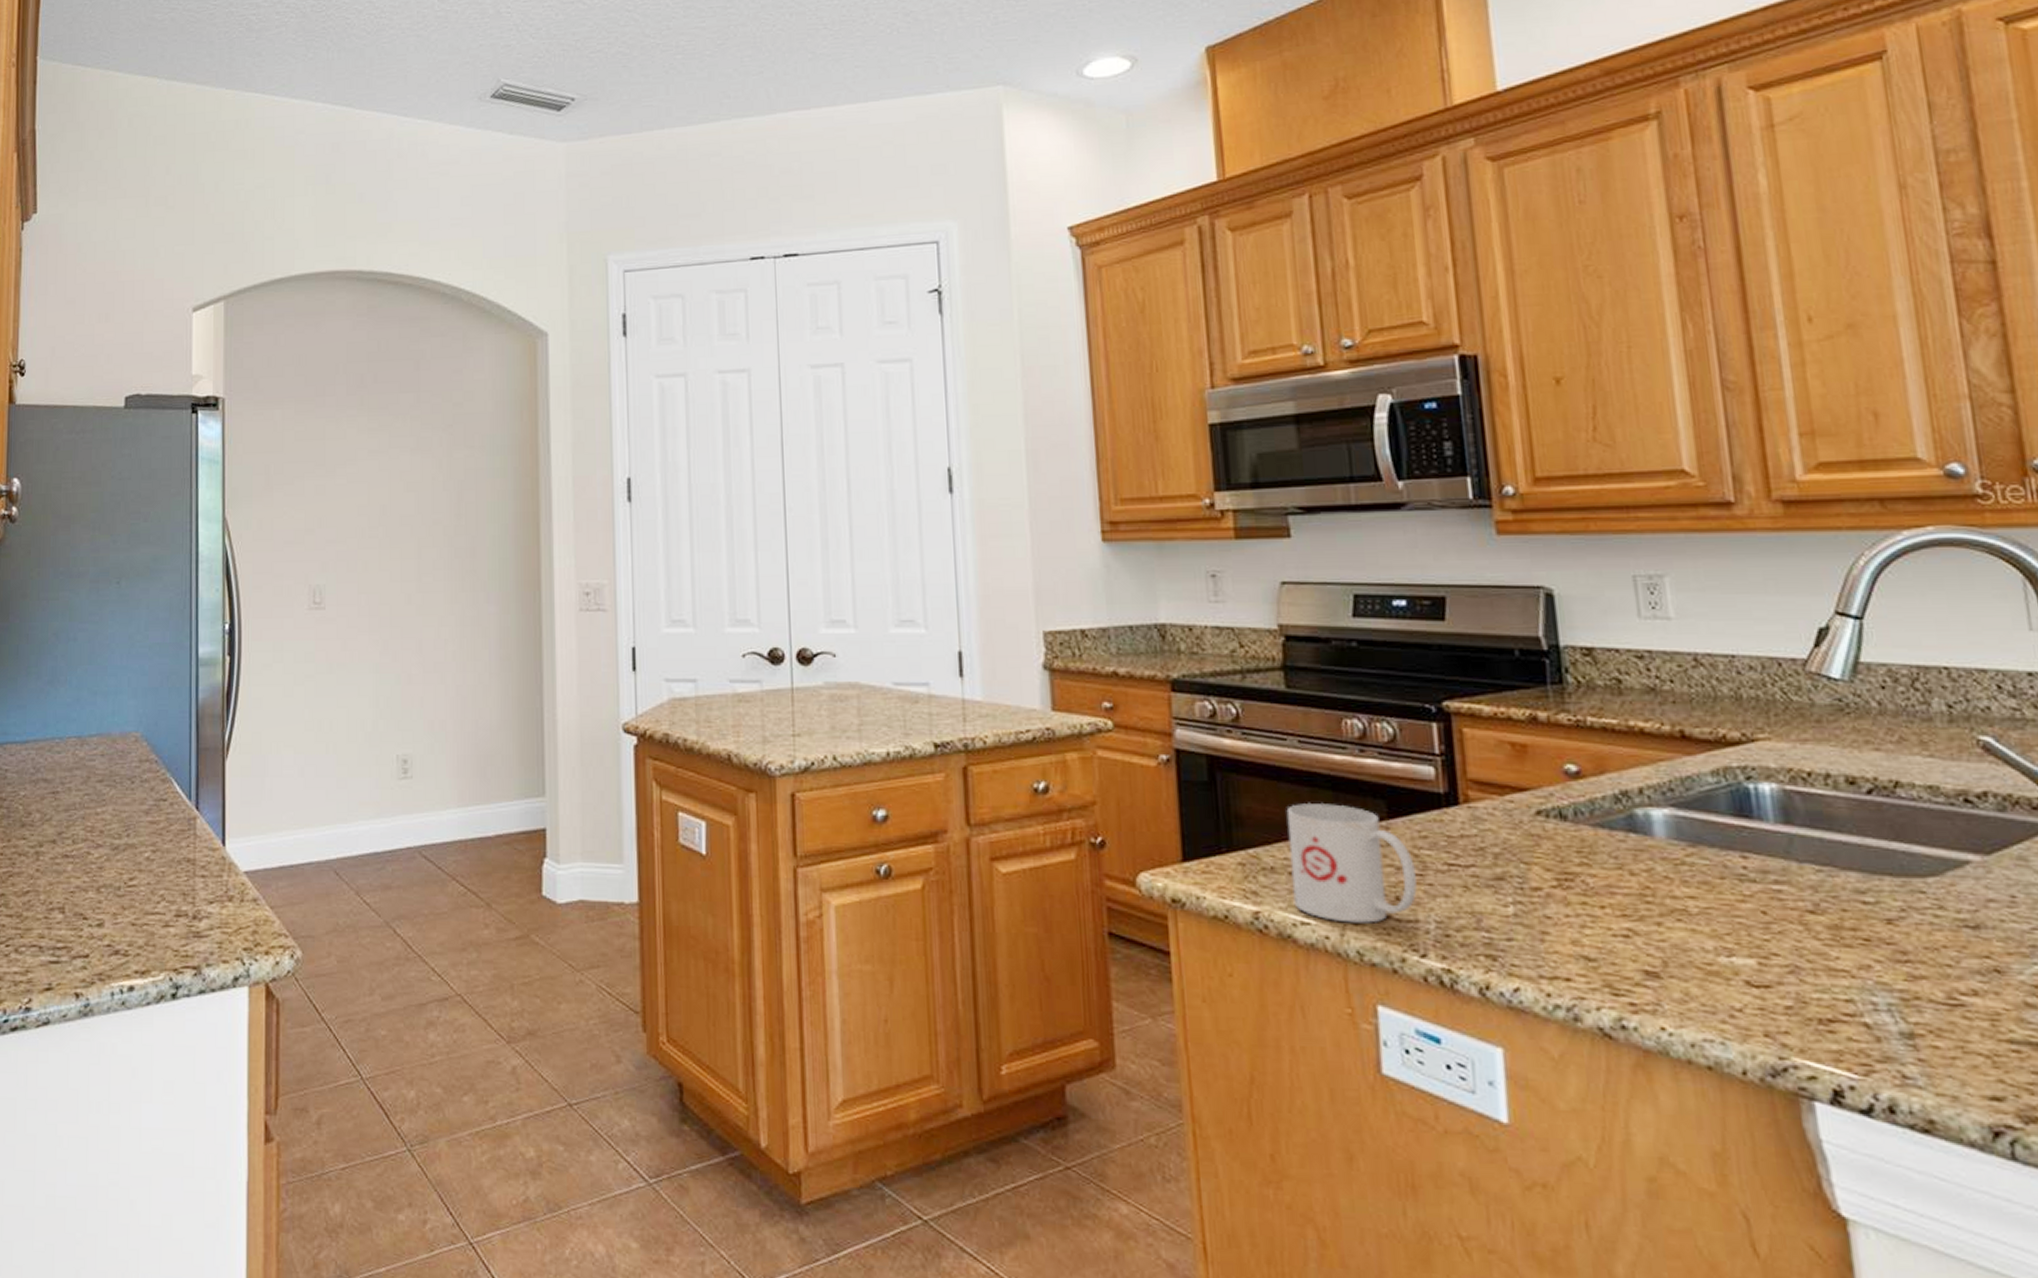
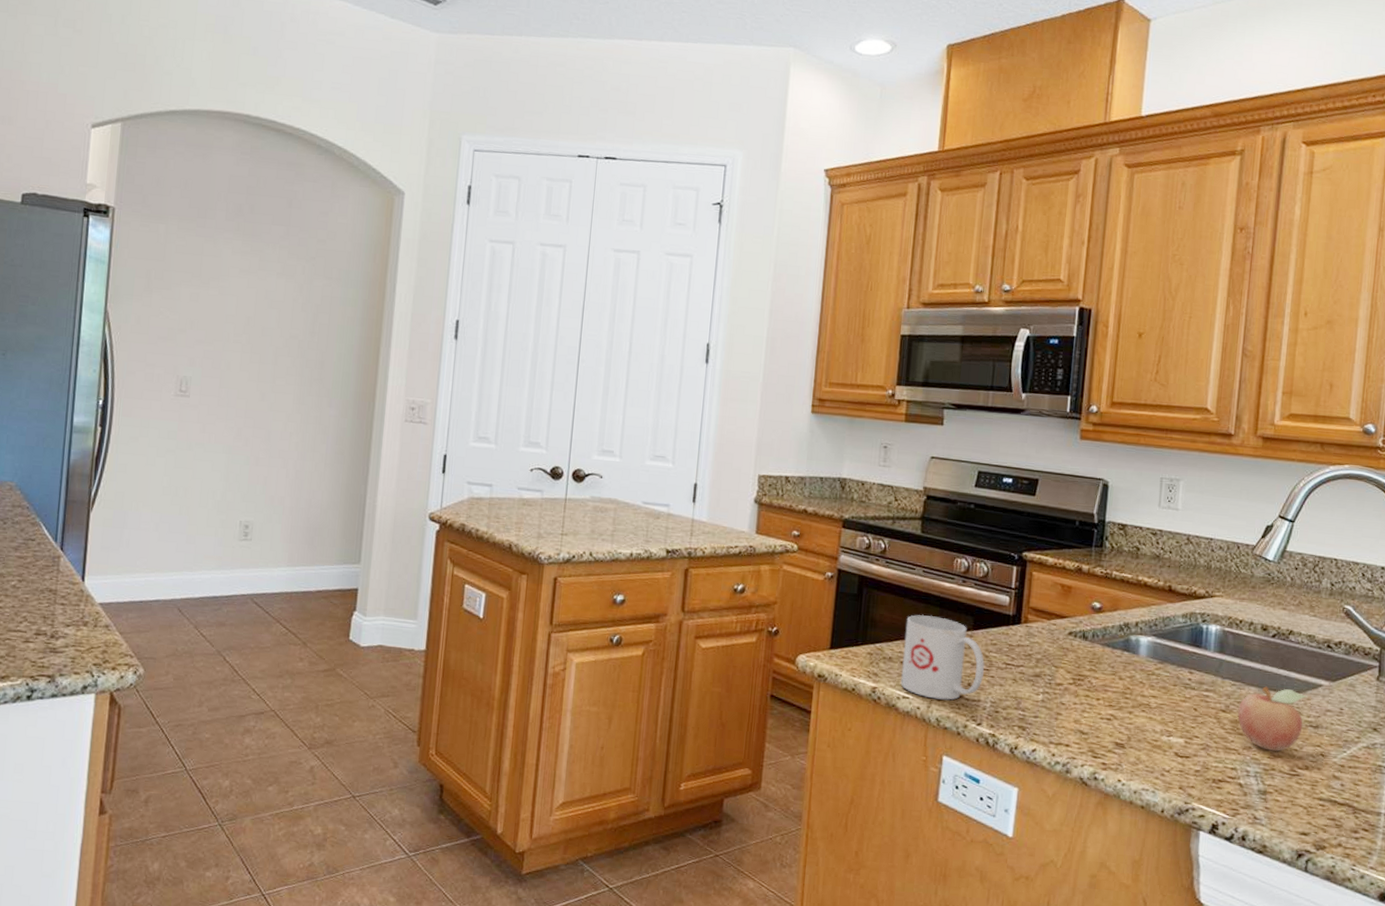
fruit: none [1834,870,1953,969] -> present [1237,686,1308,751]

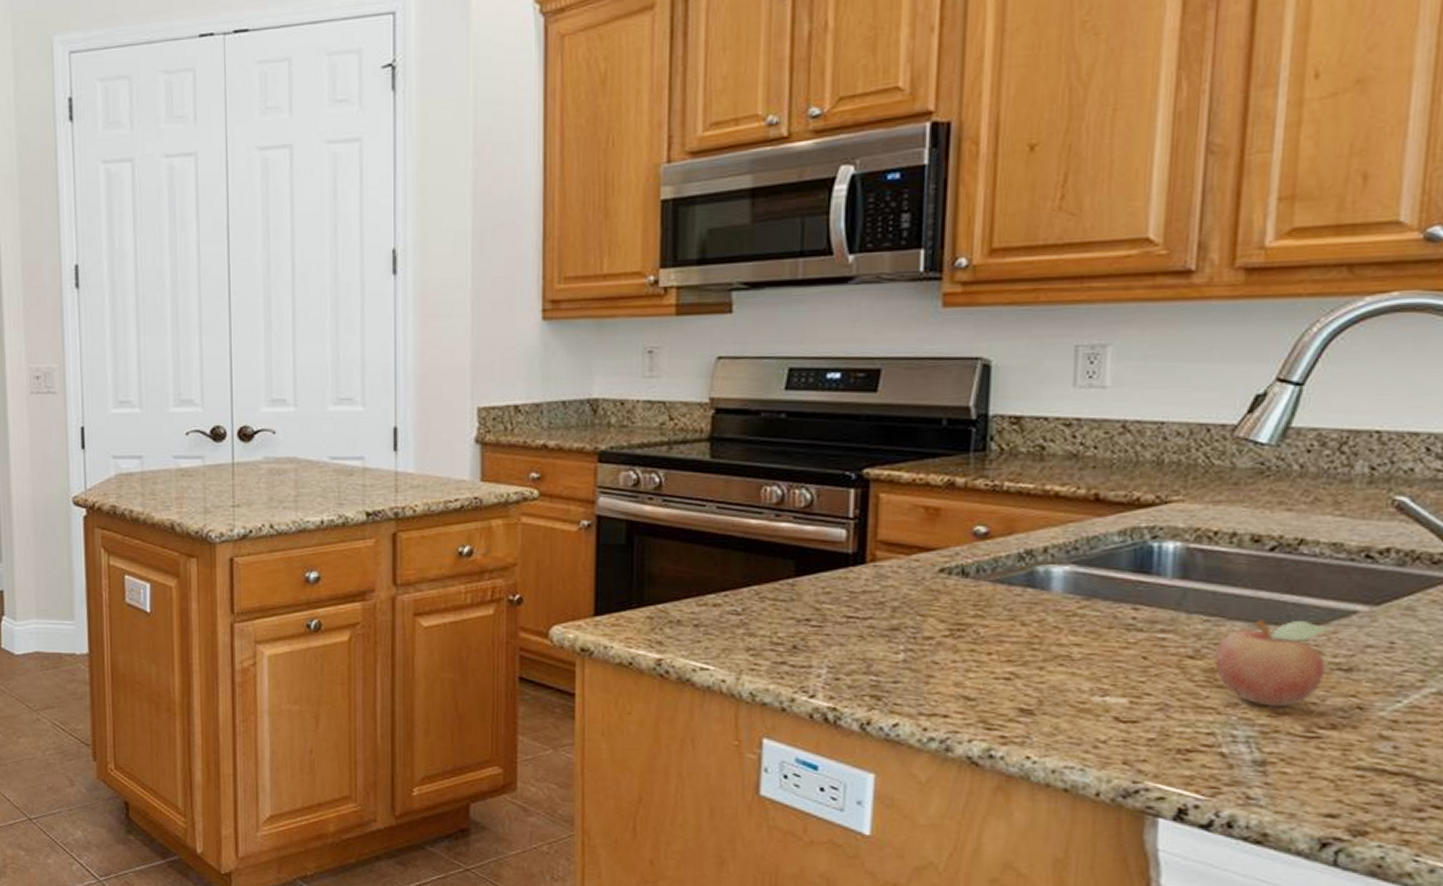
mug: present [900,614,985,701] -> none [696,562,815,669]

